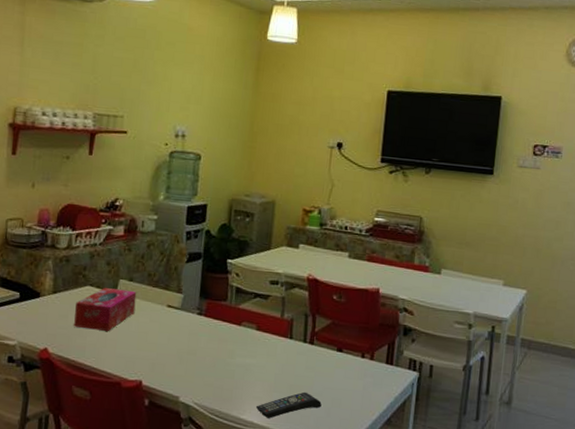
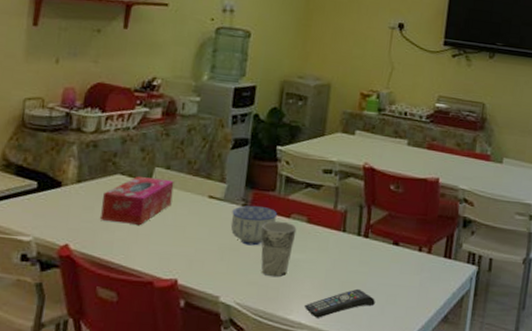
bowl: none [187,314,230,351] -> present [230,205,278,246]
cup: none [215,328,247,380] -> present [261,220,297,277]

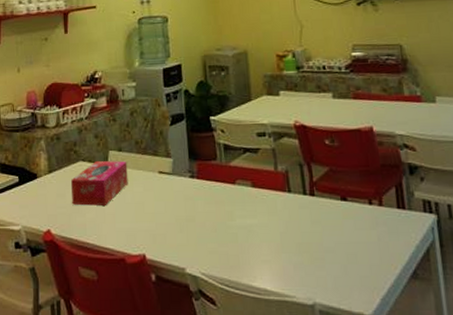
bowl: present [230,205,278,246] -> none [182,175,224,215]
cup: present [261,220,297,277] -> none [211,188,244,245]
remote control: present [304,288,375,318] -> none [266,249,336,283]

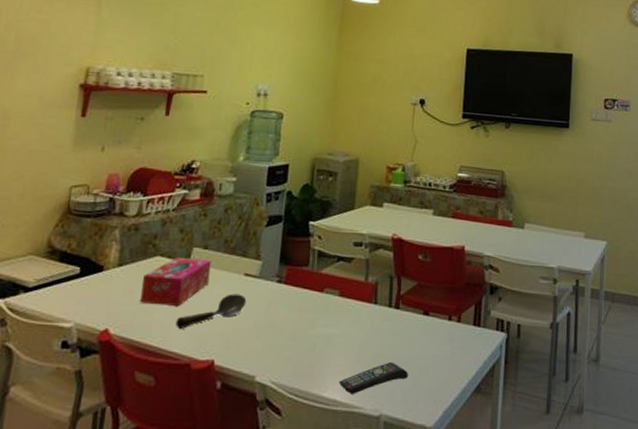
spoon: none [106,191,165,228] -> present [175,294,247,330]
remote control: none [266,249,336,283] -> present [338,361,408,394]

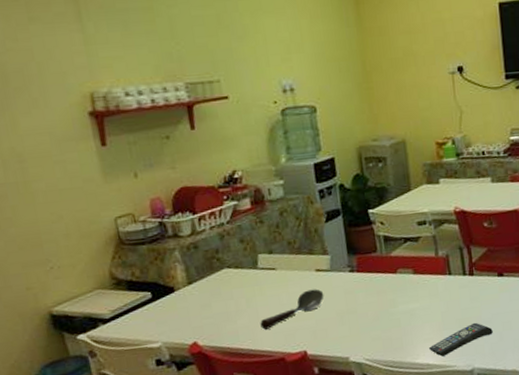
tissue box: present [140,258,212,306] -> none [216,262,283,314]

